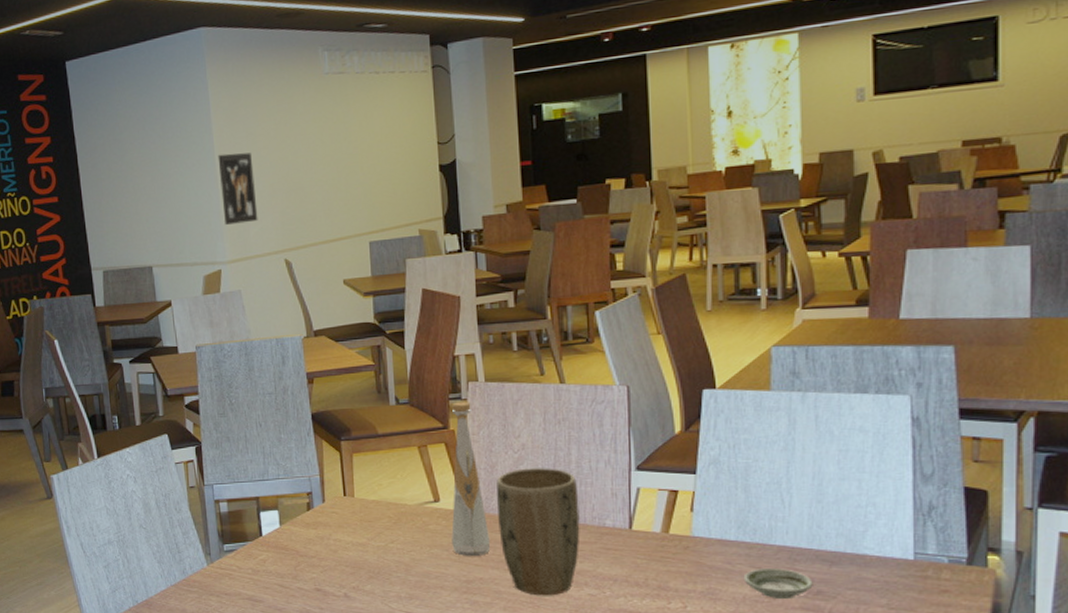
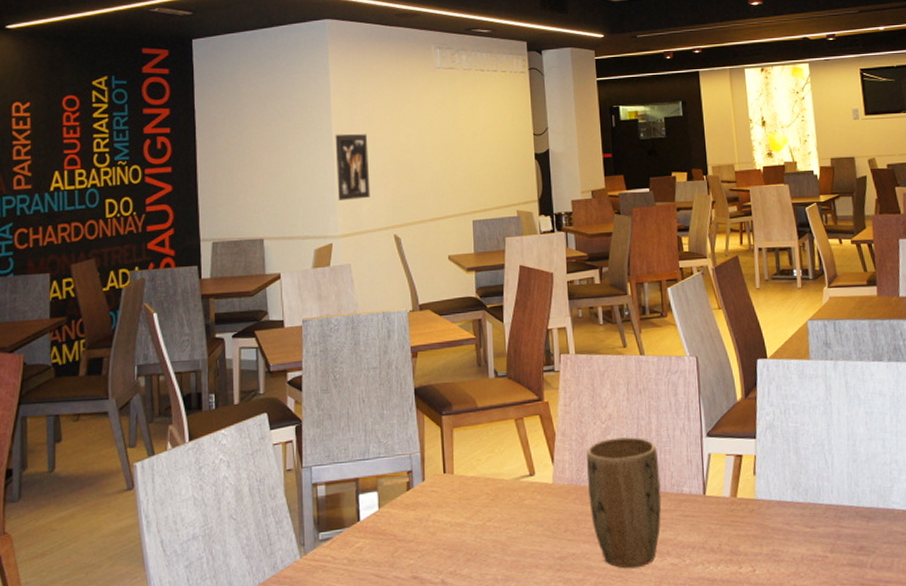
bottle: present [451,401,491,556] -> none [545,373,582,531]
saucer: present [743,569,813,600] -> none [800,526,856,557]

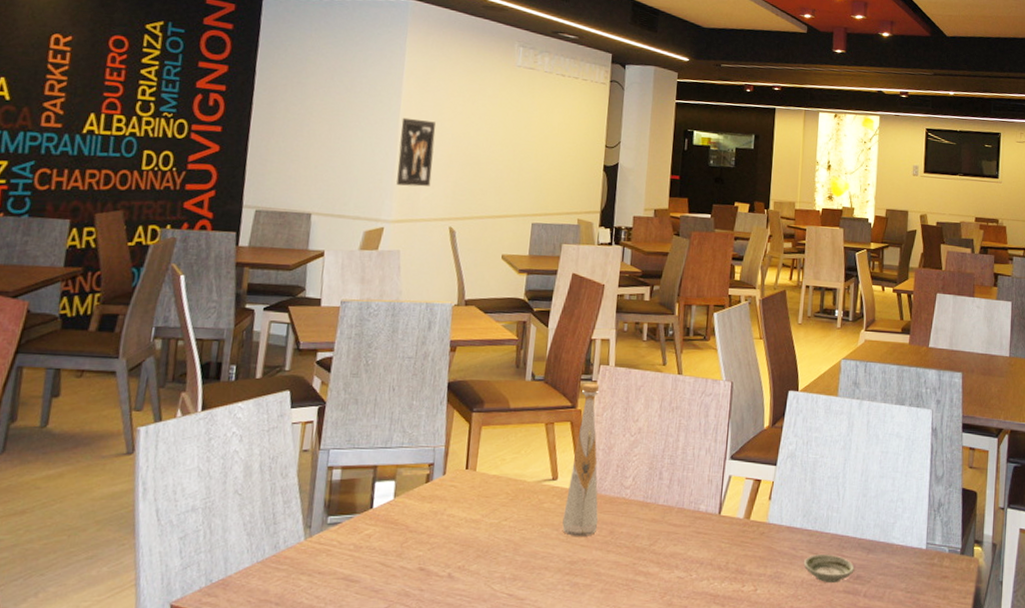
bottle: none [545,373,582,531] -> present [562,383,600,536]
plant pot: present [586,437,662,569] -> none [607,451,681,578]
saucer: none [800,526,856,557] -> present [803,554,855,584]

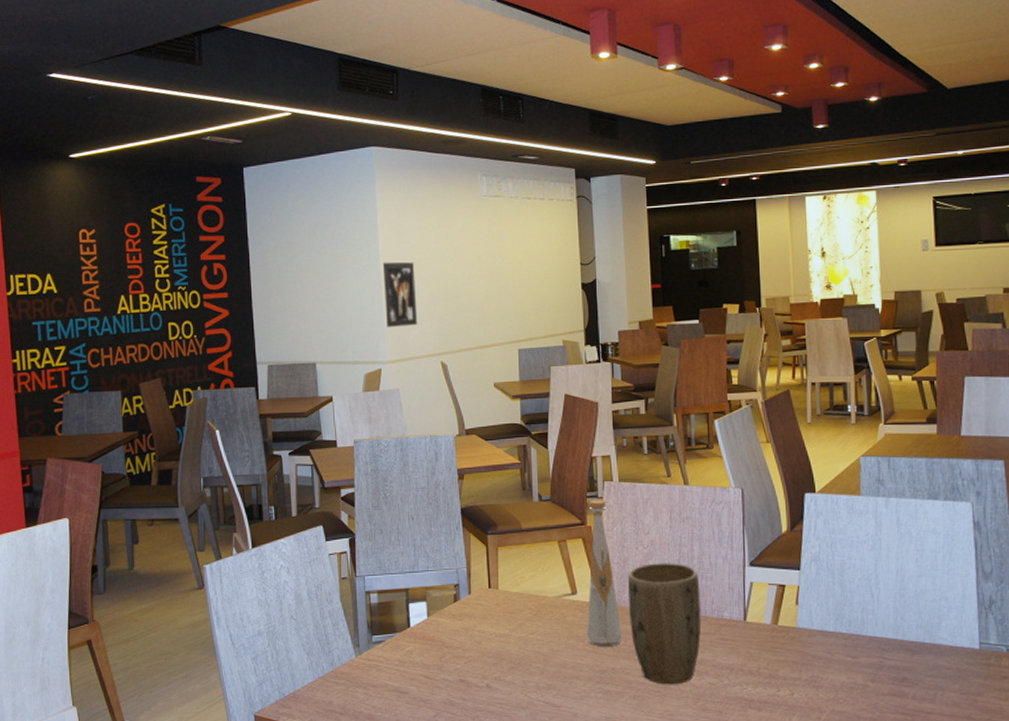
plant pot: none [607,451,681,578] -> present [627,563,702,685]
saucer: present [803,554,855,584] -> none [841,658,899,687]

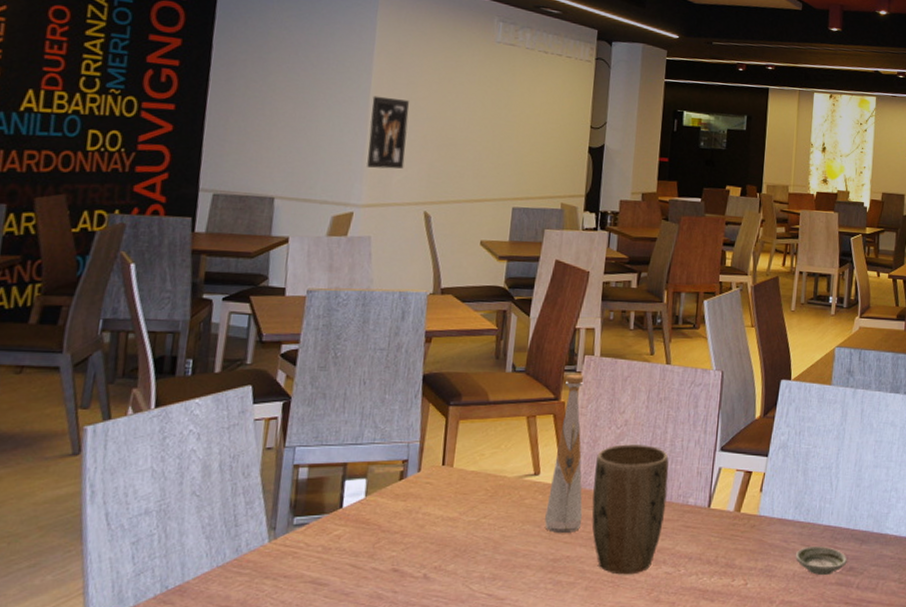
saucer: none [841,658,899,687] -> present [795,547,847,576]

